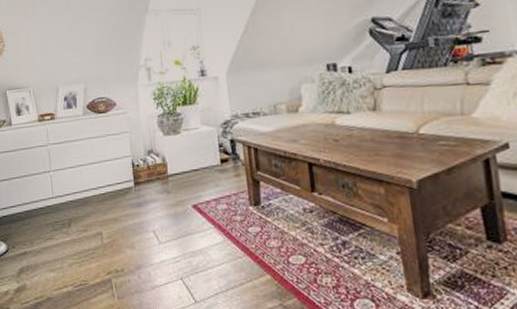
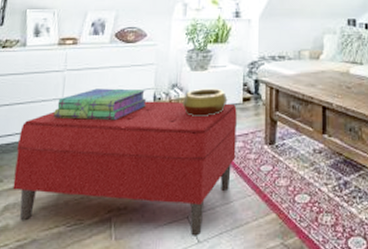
bench: none [20,165,221,297] -> present [12,101,237,236]
stack of books: none [45,158,127,190] -> present [53,88,147,121]
decorative bowl: none [160,151,205,181] -> present [182,88,228,116]

